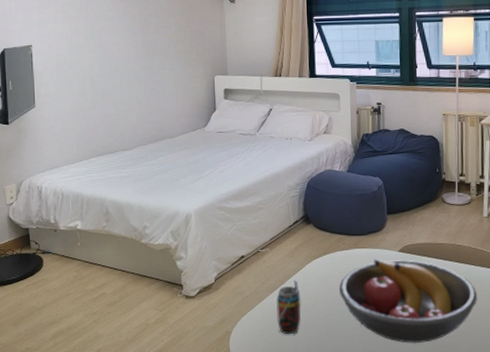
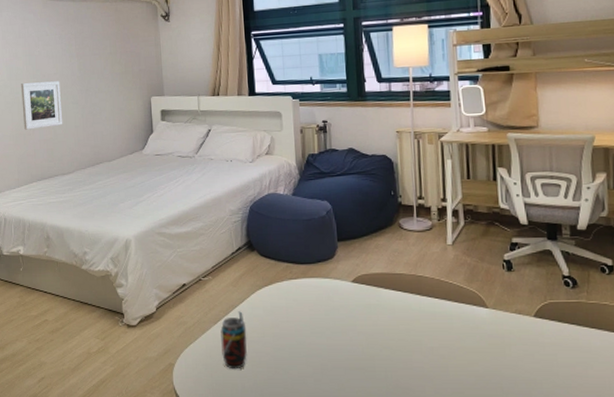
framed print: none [82,57,125,105] -> present [21,81,63,130]
fruit bowl: present [339,258,477,344] -> none [287,289,444,385]

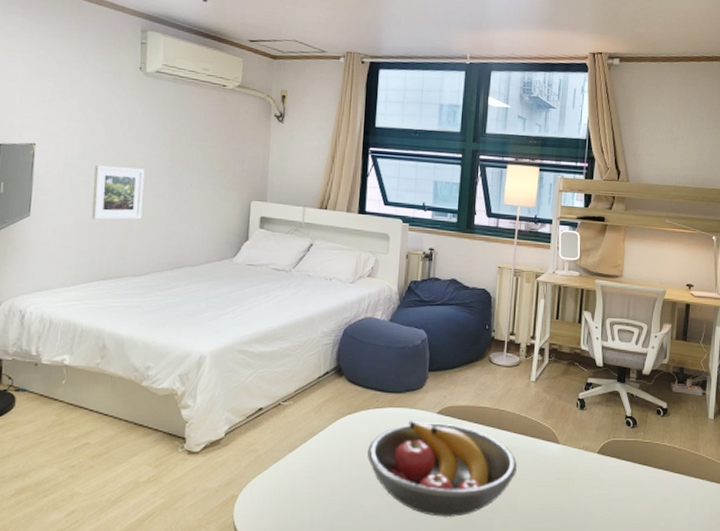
beverage can: present [220,311,247,370] -> none [293,440,323,502]
fruit bowl: none [287,289,444,385] -> present [367,420,517,518]

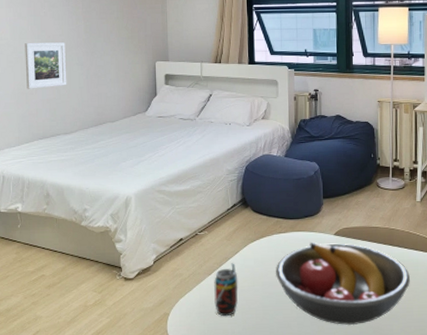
beverage can: none [293,440,323,502] -> present [214,263,238,317]

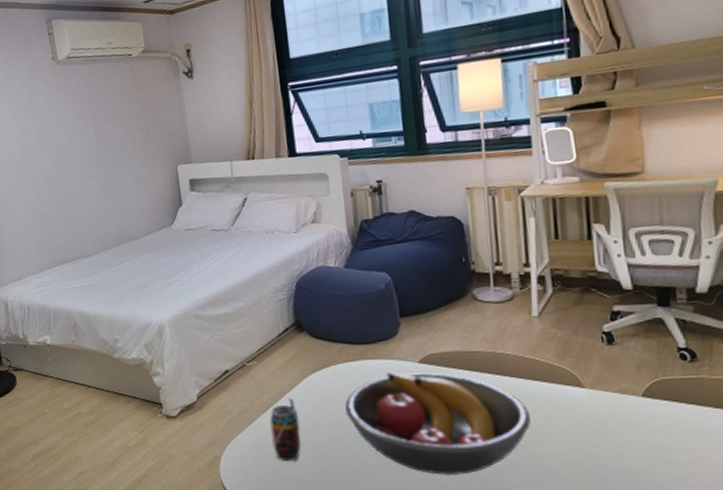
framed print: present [25,42,67,89] -> none [34,154,83,210]

